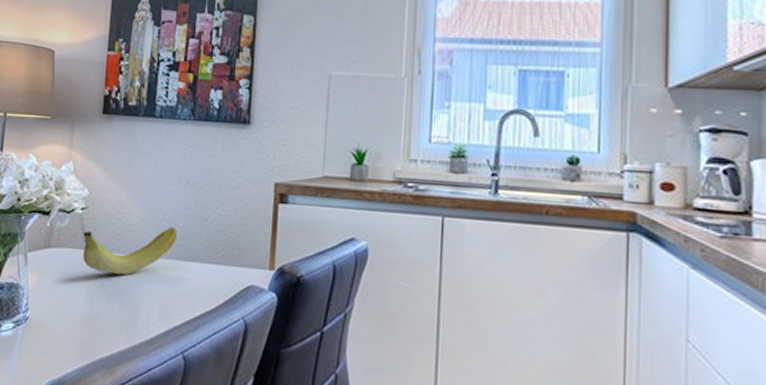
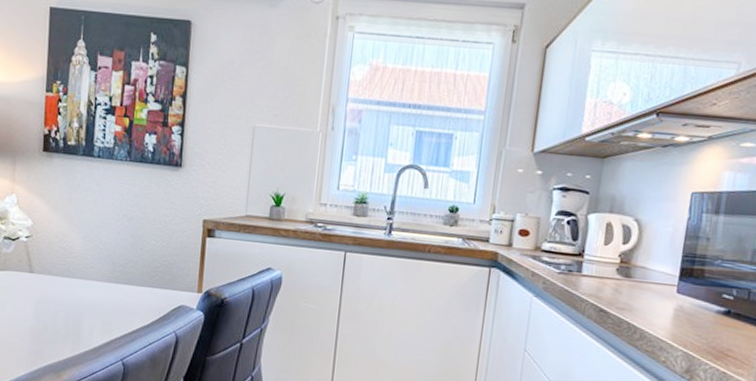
fruit: present [83,227,178,275] -> none [28,255,117,295]

